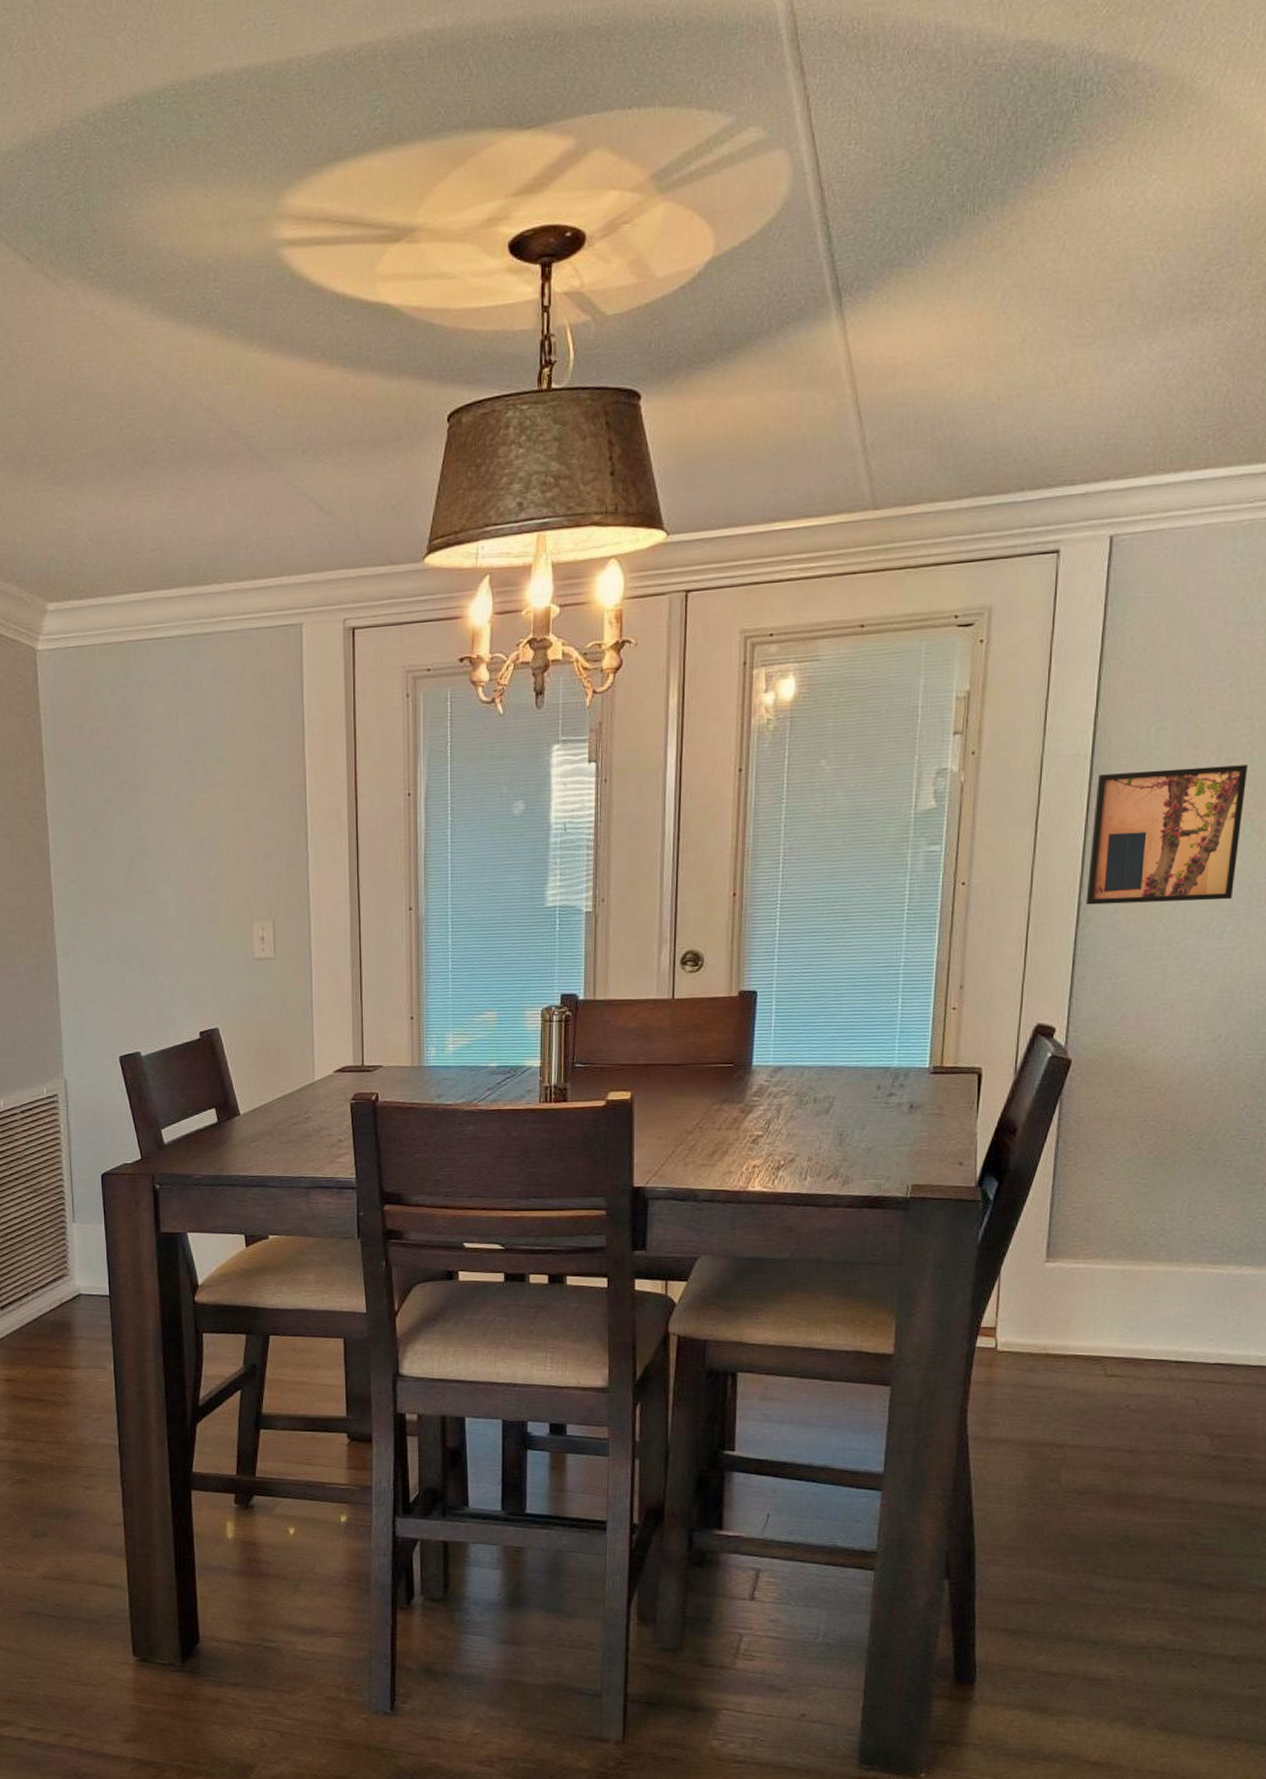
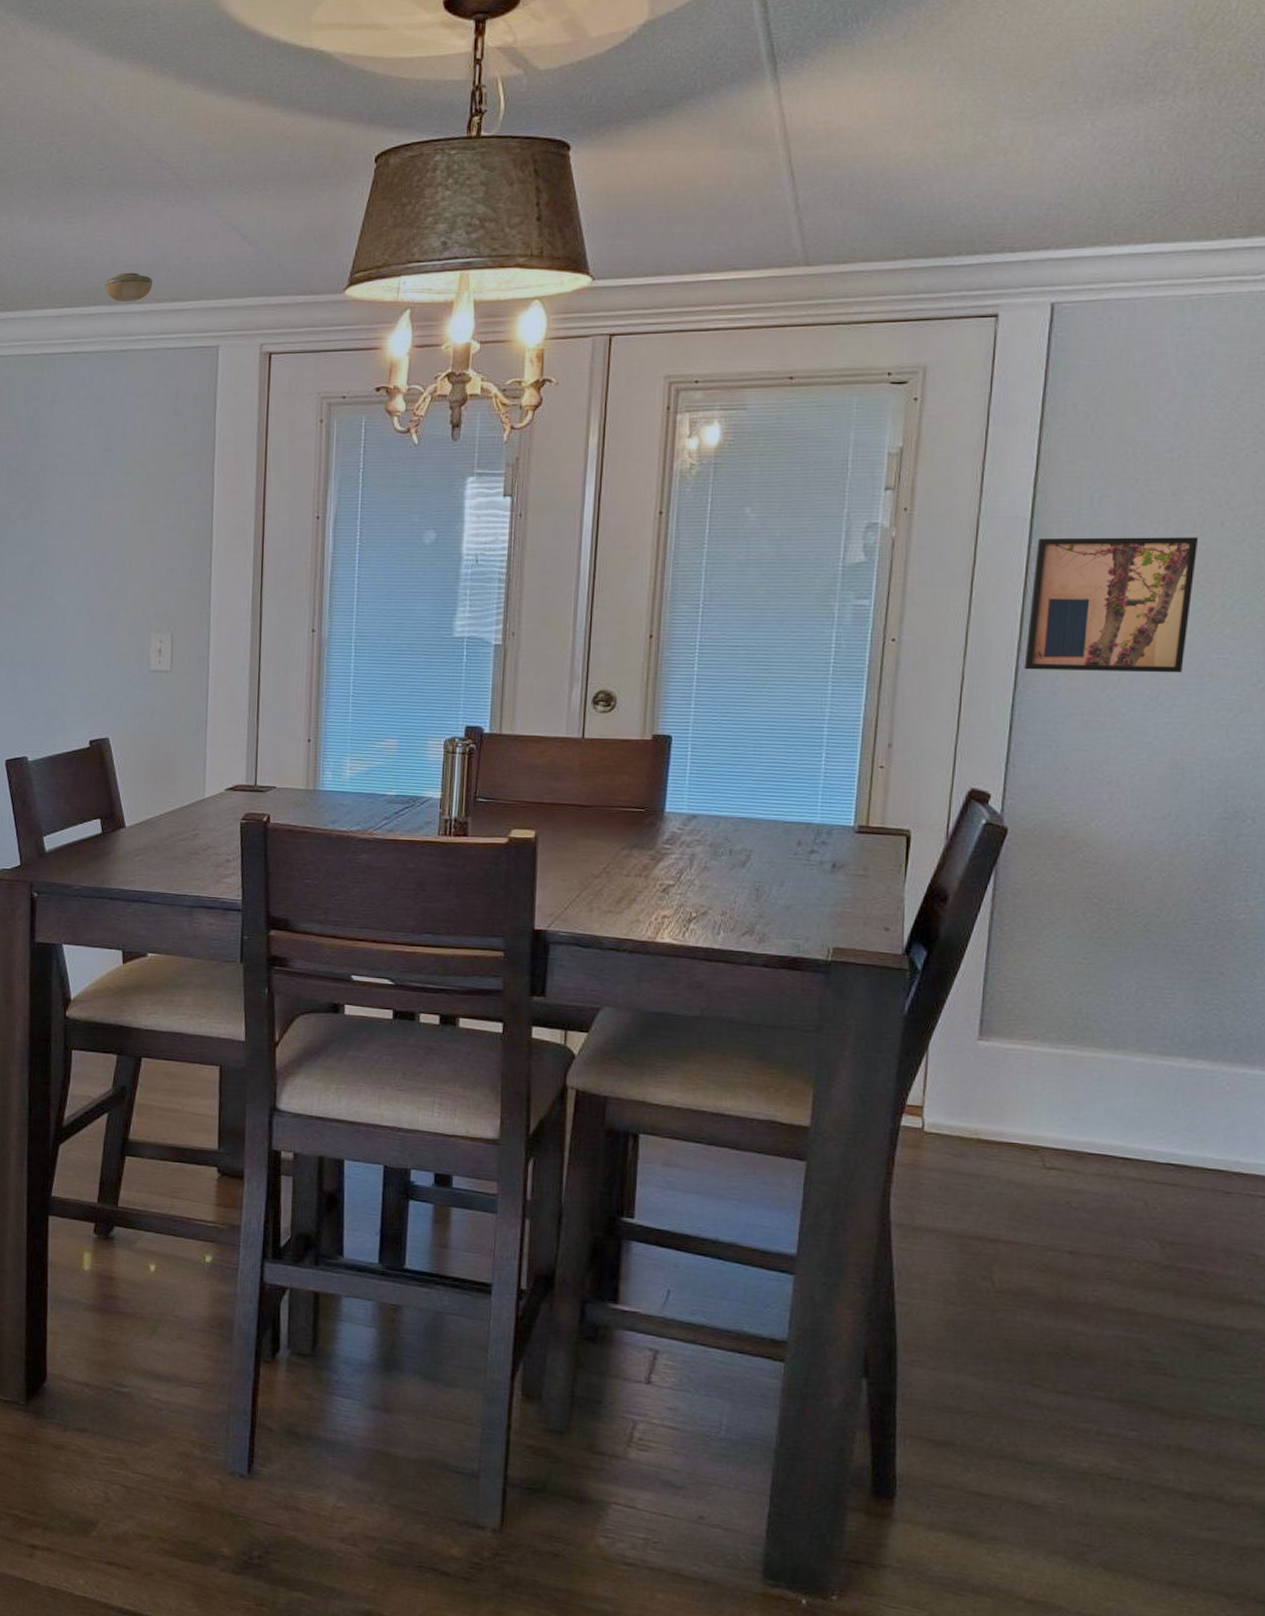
smoke detector: none [183,550,233,582] -> present [104,272,153,302]

